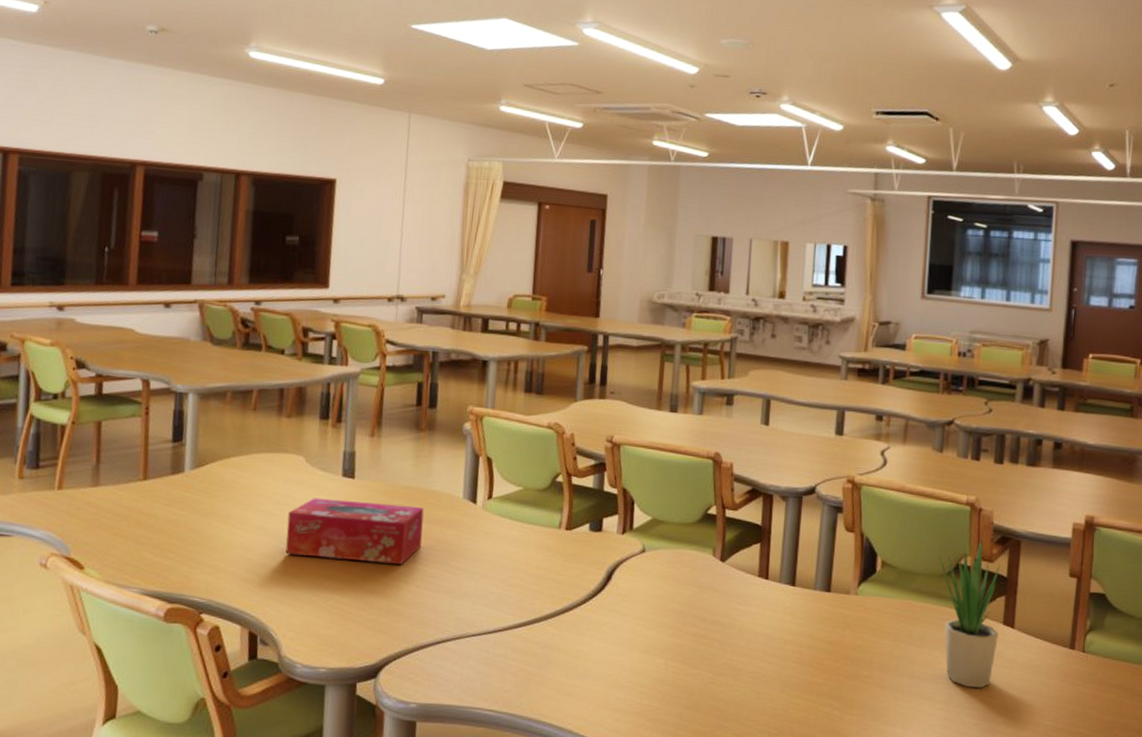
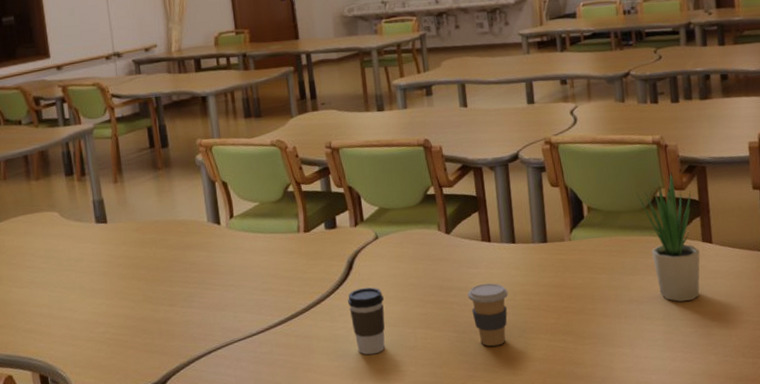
tissue box: present [285,498,424,565] -> none [54,237,179,301]
coffee cup: none [599,603,640,680] -> present [348,287,385,355]
coffee cup: none [732,624,778,697] -> present [467,283,508,347]

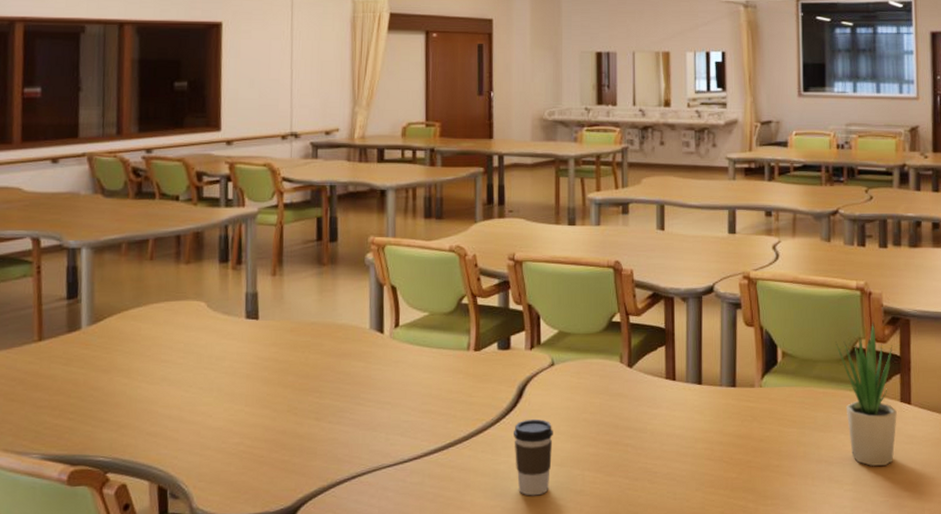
coffee cup: present [467,283,508,347] -> none [645,426,689,499]

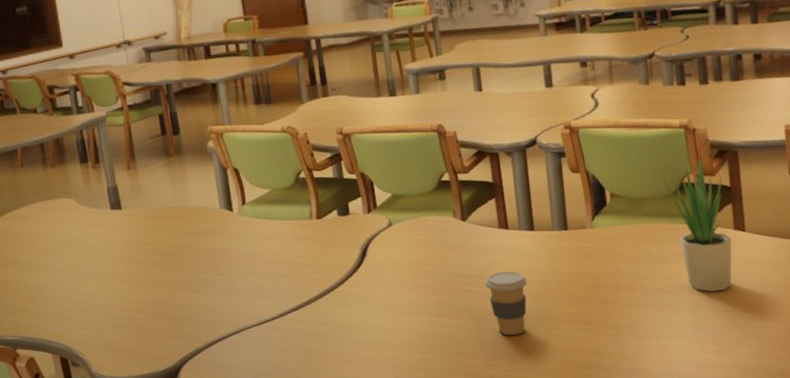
coffee cup: present [514,418,553,496] -> none [362,274,401,343]
coffee cup: none [645,426,689,499] -> present [485,271,528,336]

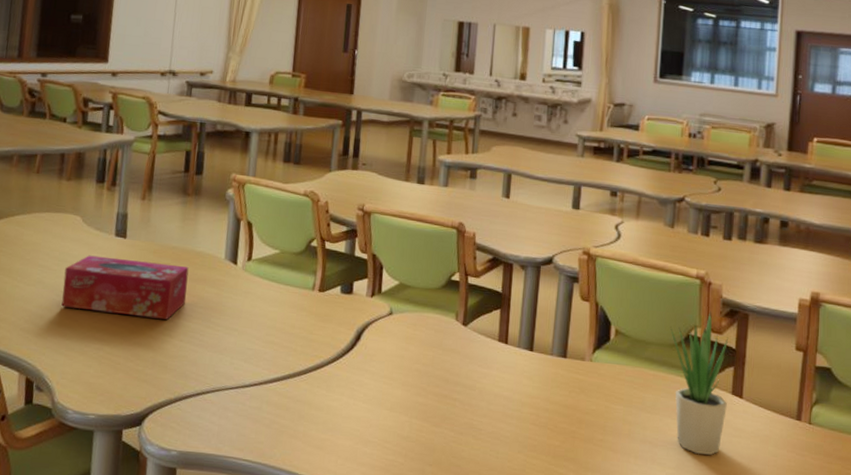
tissue box: none [71,223,193,286] -> present [61,255,189,320]
coffee cup: present [485,271,528,336] -> none [473,386,516,457]

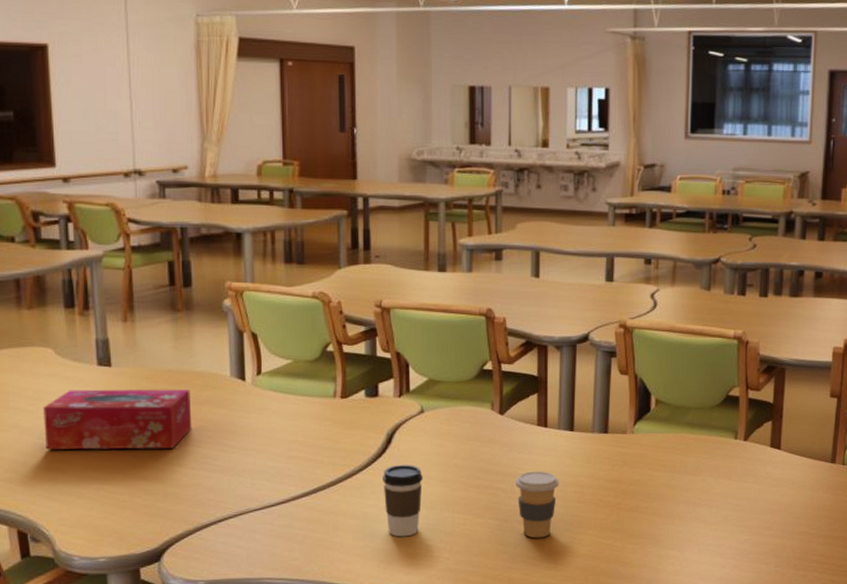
coffee cup: none [348,362,386,436] -> present [383,464,423,537]
coffee cup: none [473,386,516,457] -> present [515,471,559,538]
potted plant: present [670,310,728,455] -> none [710,369,766,508]

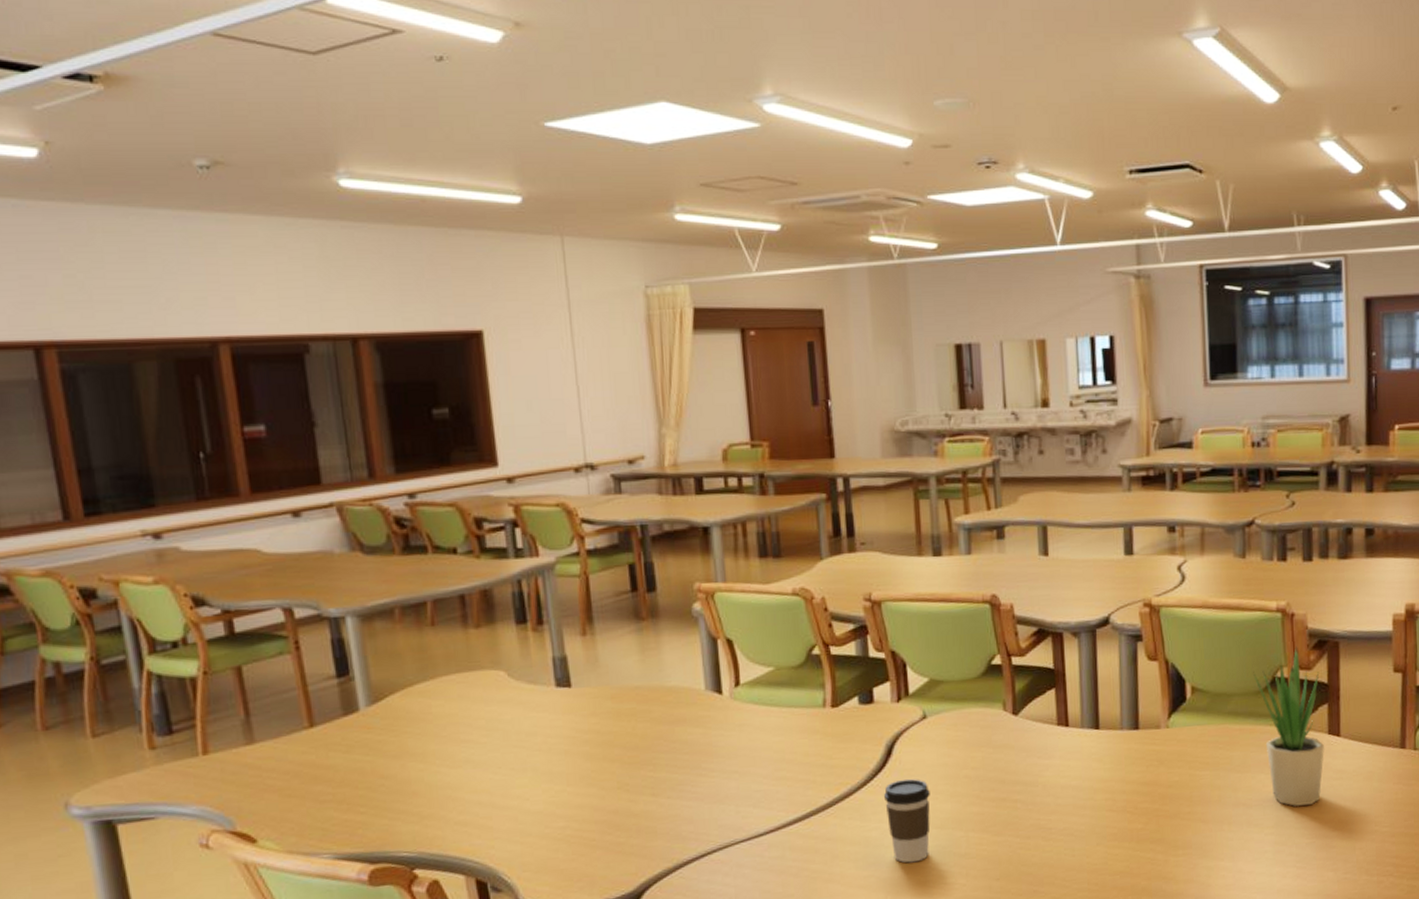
tissue box: present [43,389,192,450] -> none [498,708,666,786]
coffee cup: present [515,471,559,538] -> none [1036,777,1087,856]
potted plant: none [710,369,766,508] -> present [1253,645,1324,807]

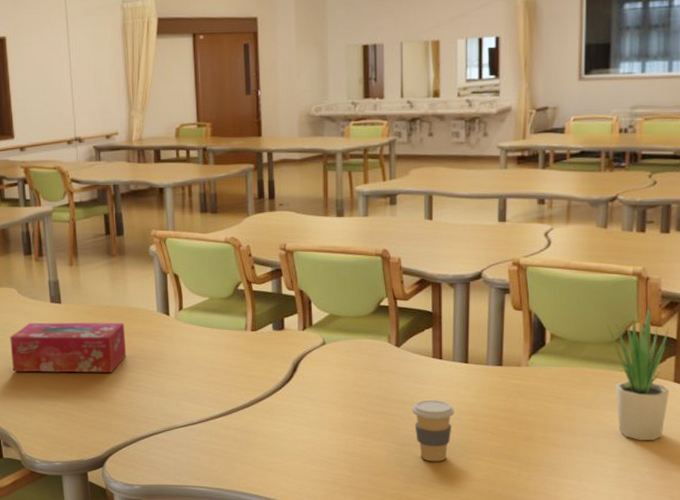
tissue box: none [498,708,666,786] -> present [10,322,127,373]
coffee cup: present [884,778,930,863] -> none [290,390,326,456]
coffee cup: none [1036,777,1087,856] -> present [412,399,455,462]

